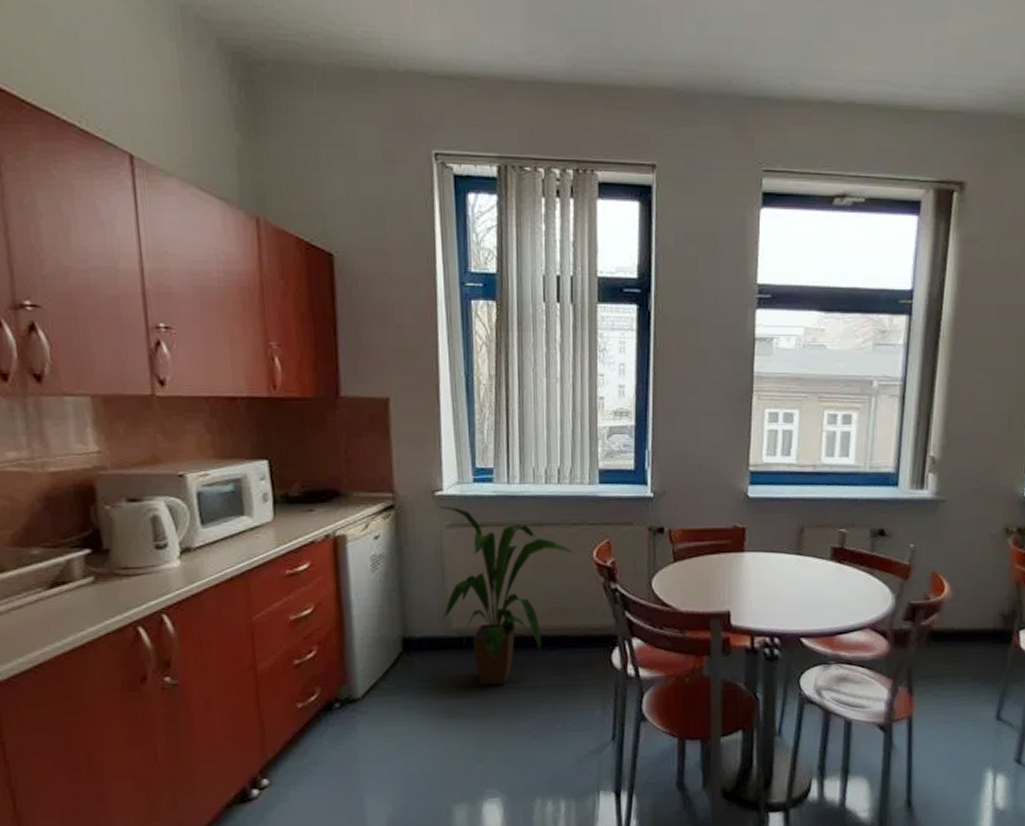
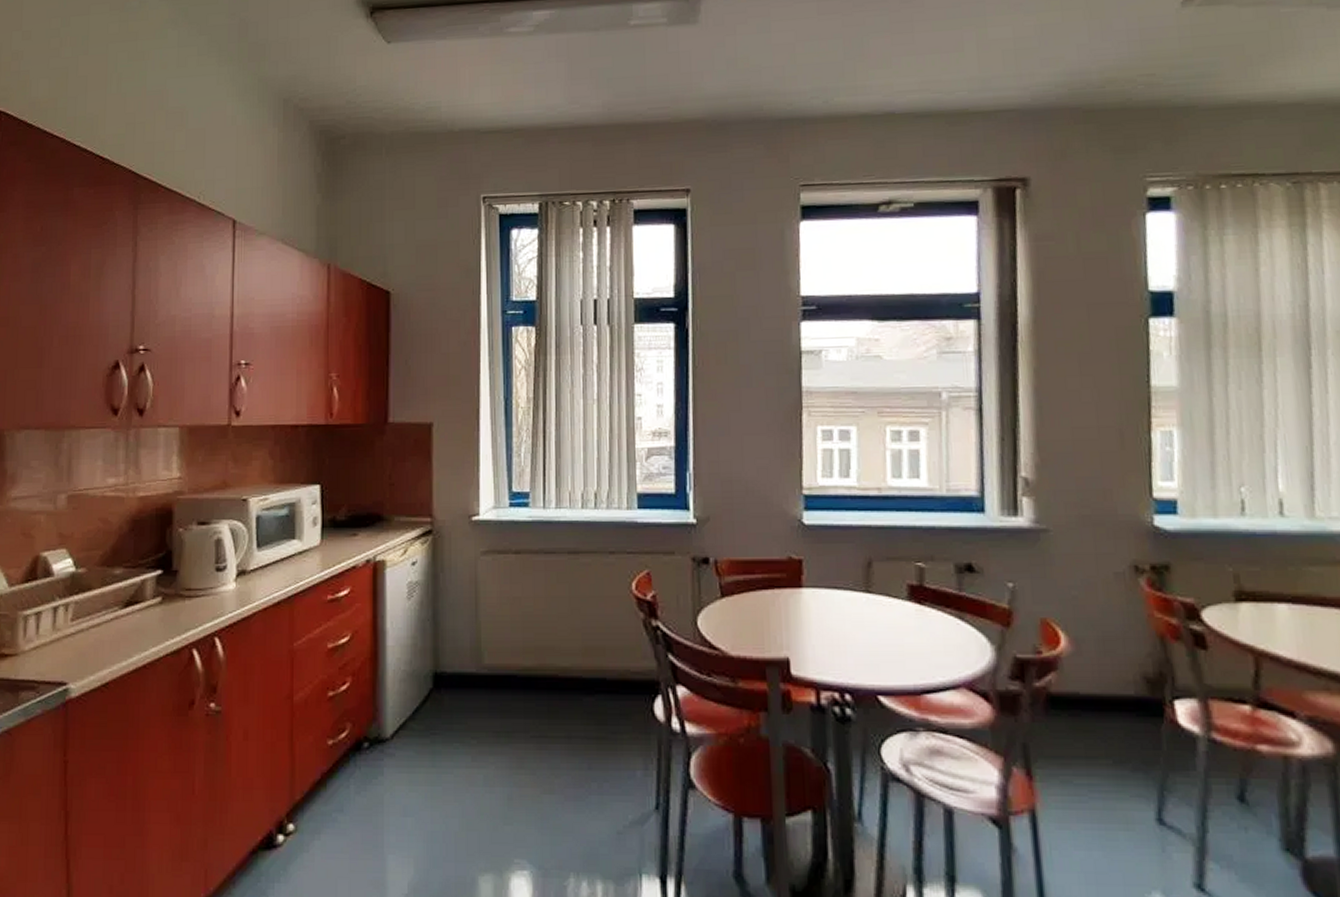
house plant: present [438,506,574,685] -> none [474,531,611,733]

